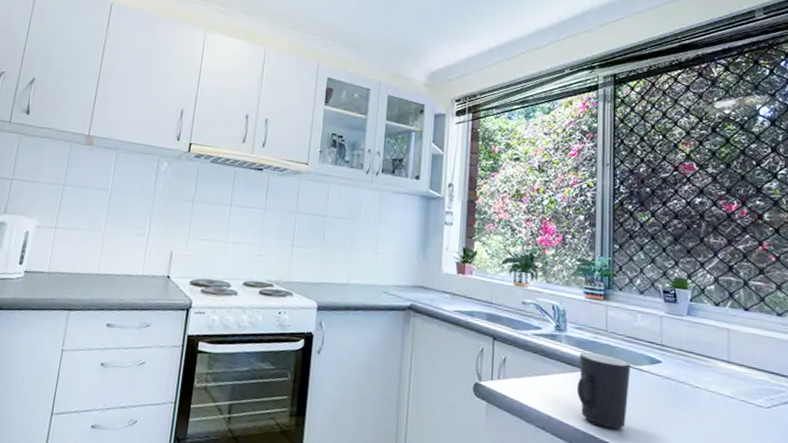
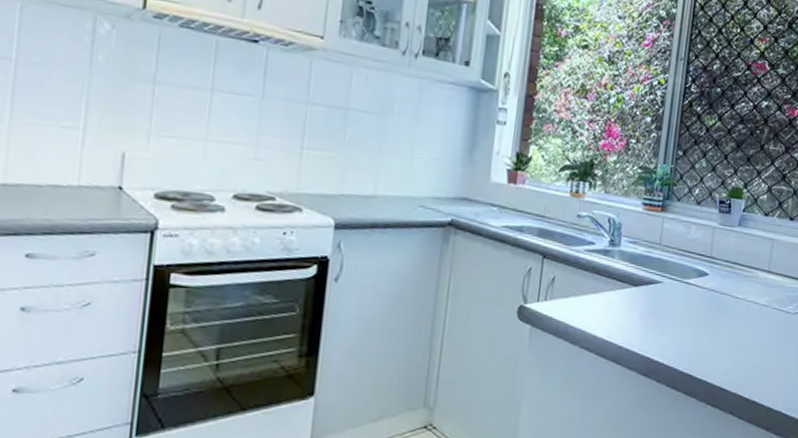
mug: present [576,352,631,429] -> none [624,267,680,343]

